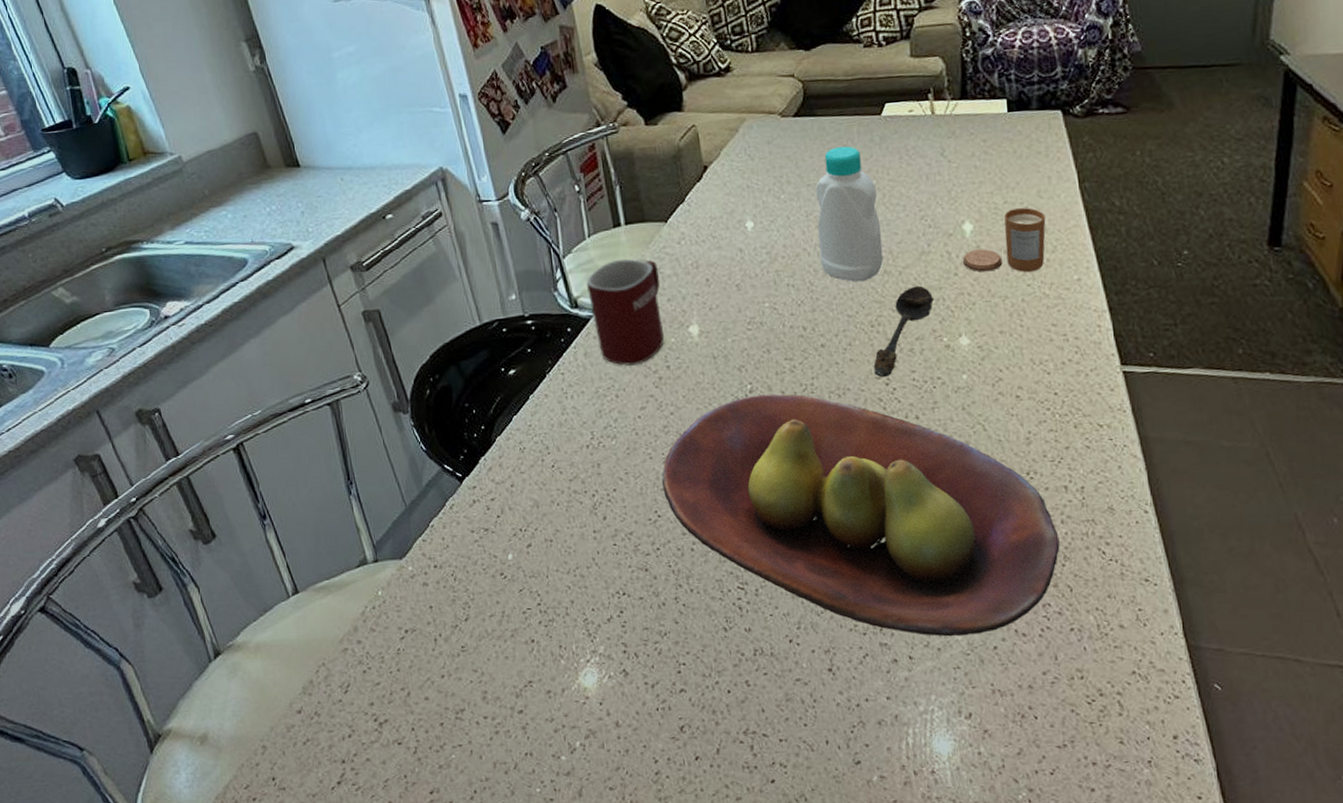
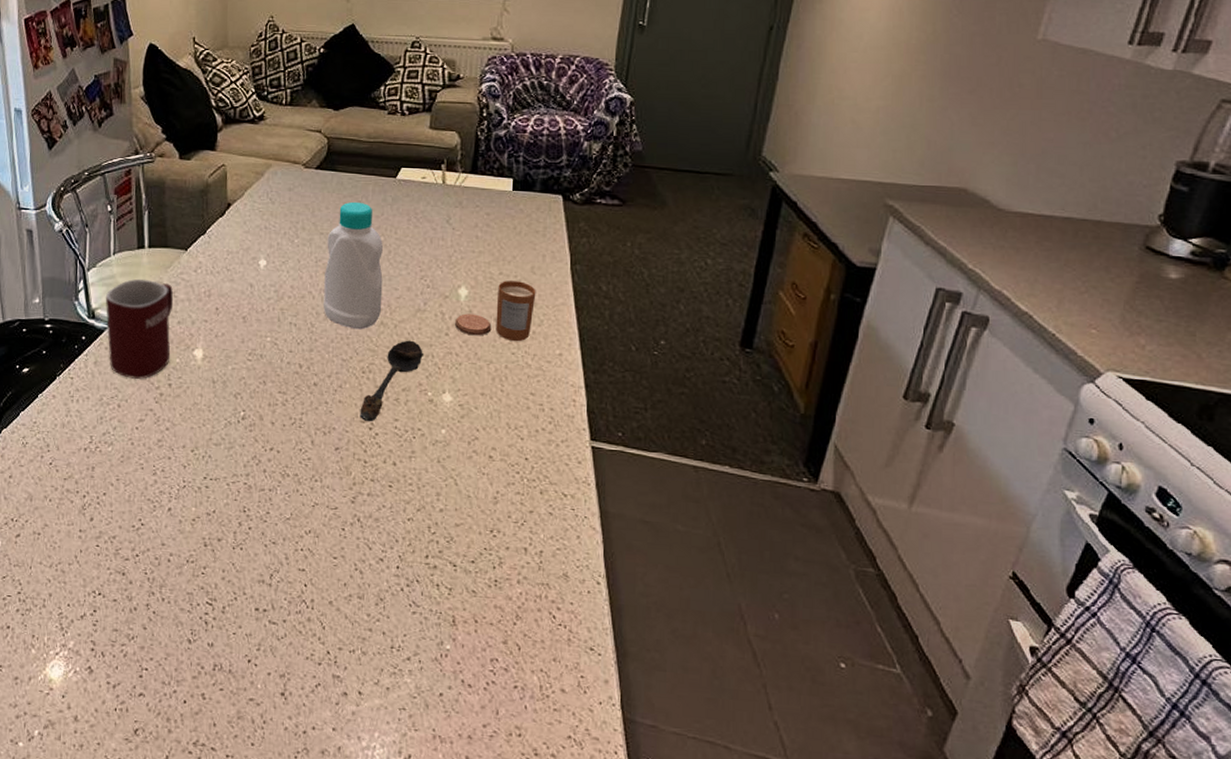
fruit bowl: present [662,394,1060,637] -> none [149,422,514,679]

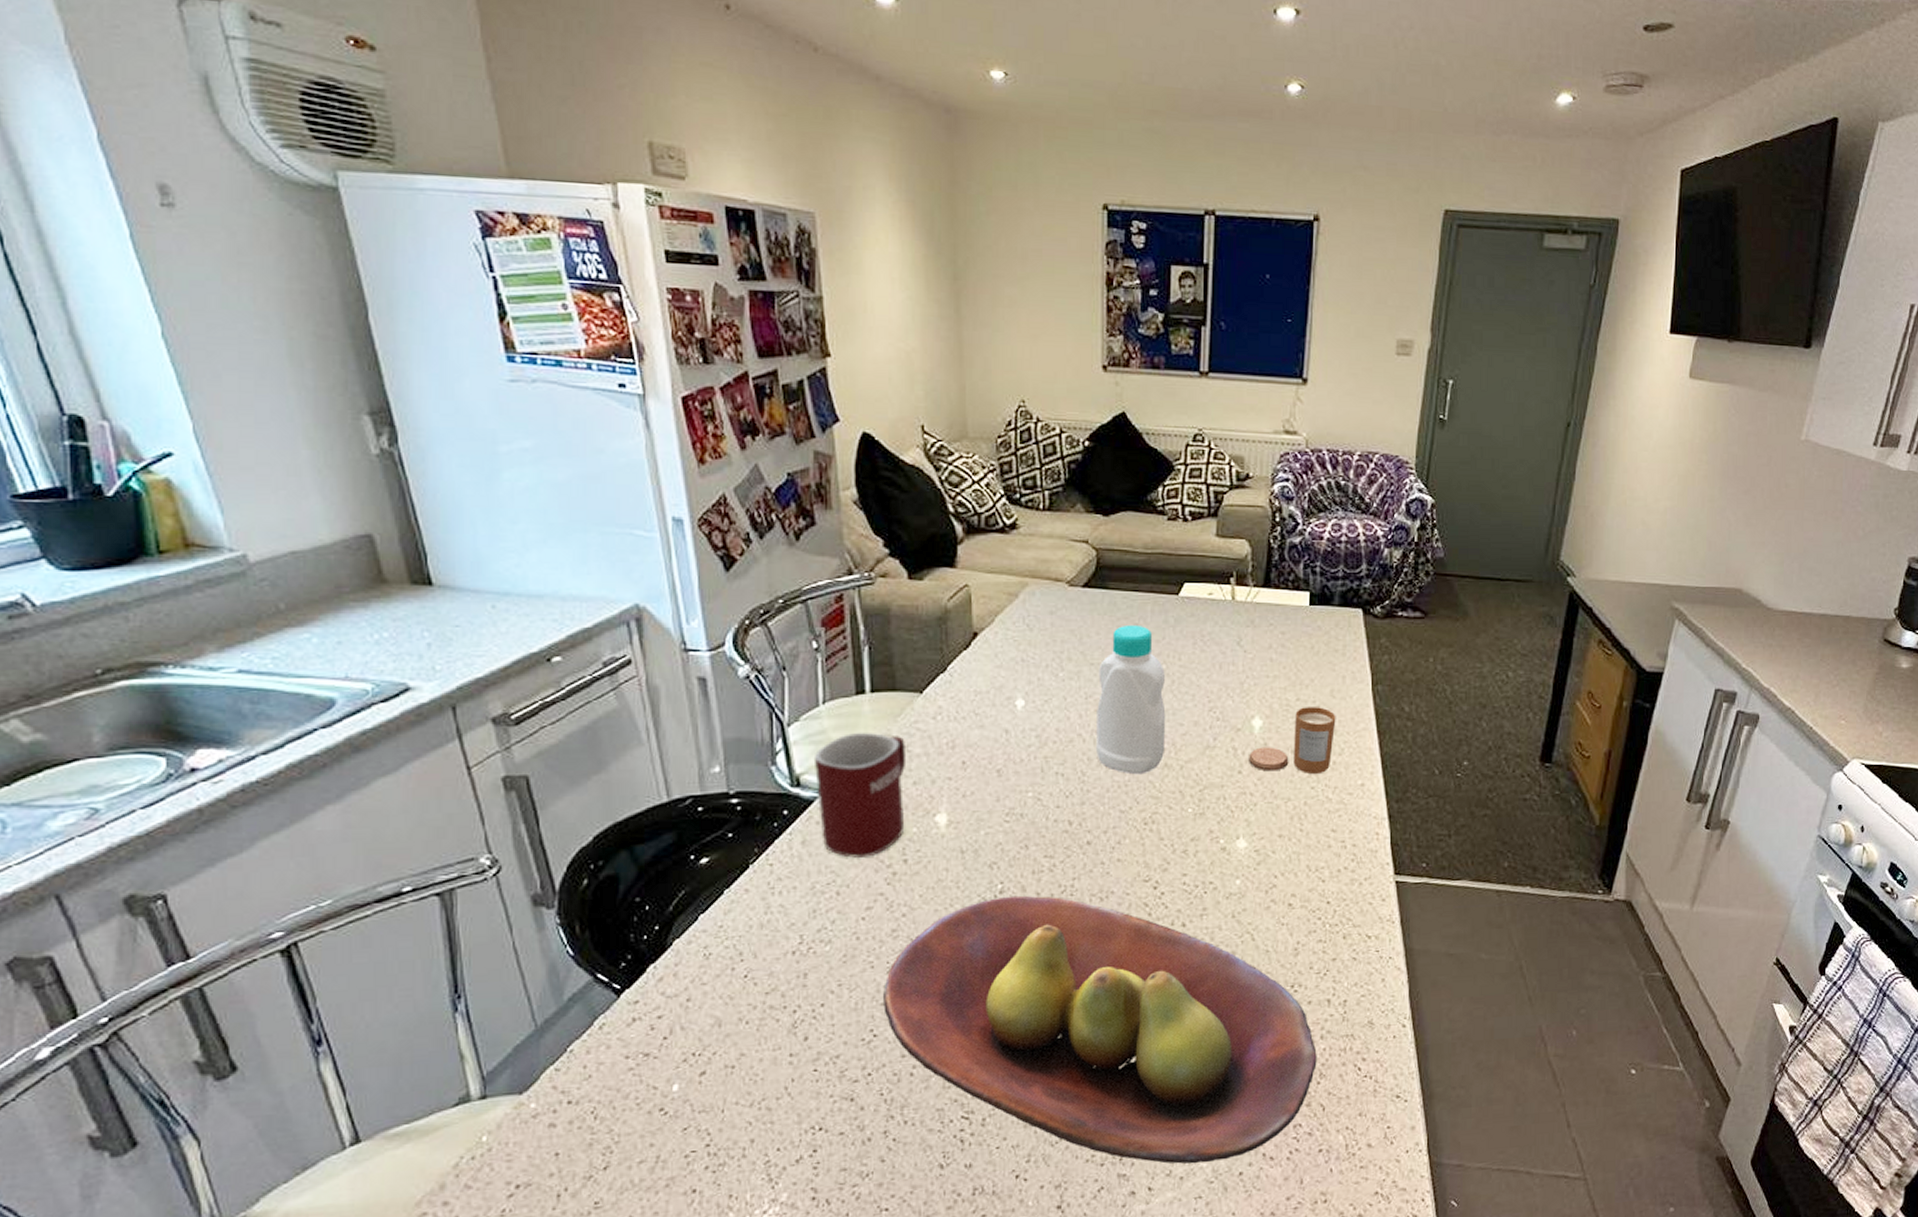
fruit bowl: none [149,422,514,679] -> present [883,895,1317,1164]
spoon: present [360,340,423,422] -> none [1142,782,1214,881]

